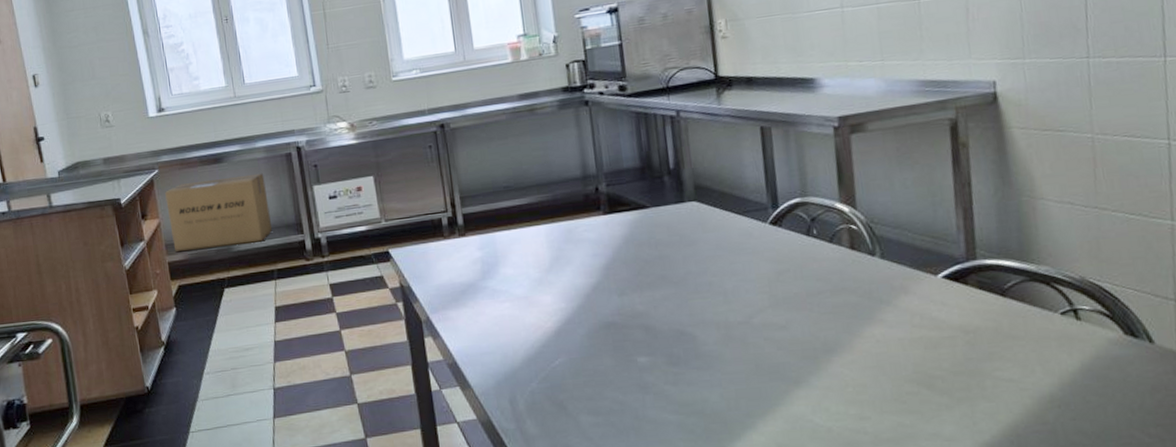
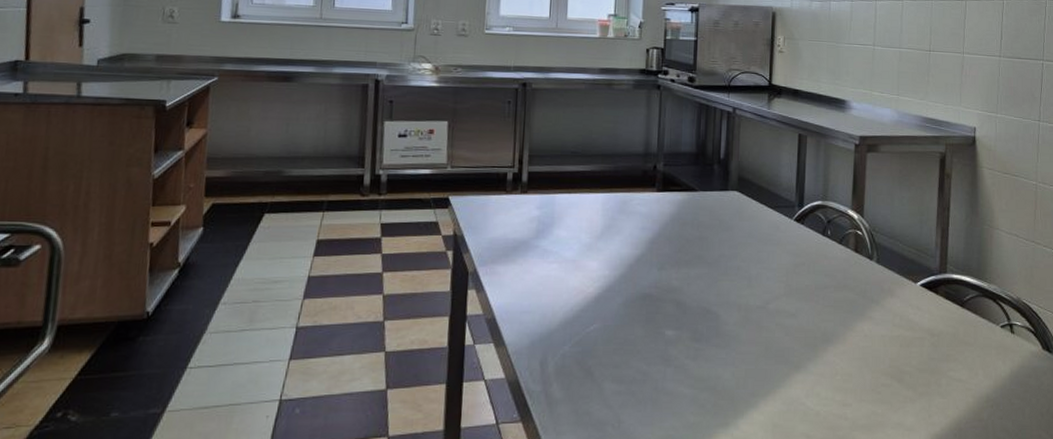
box: present [165,173,273,253] -> none [217,96,335,170]

